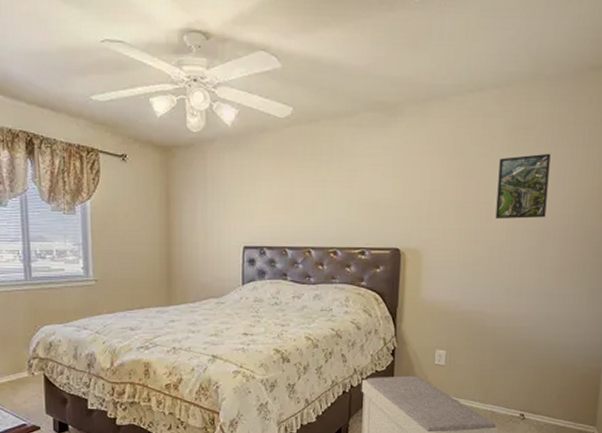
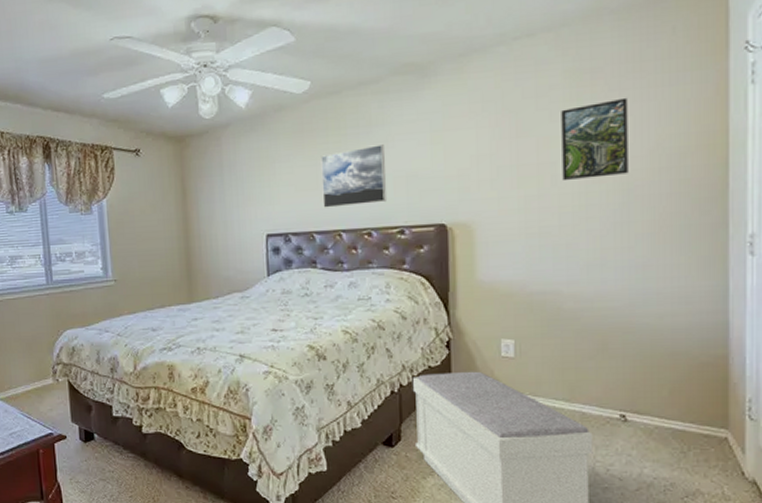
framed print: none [296,173,353,227] -> present [321,144,388,208]

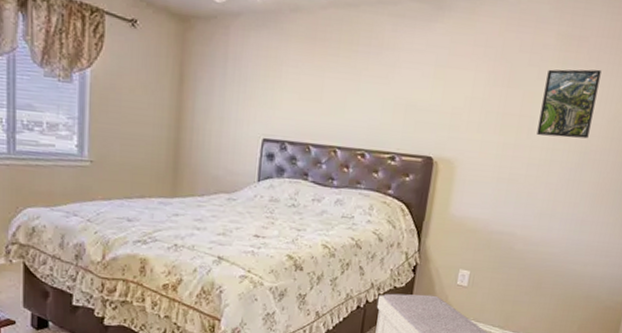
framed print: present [321,144,388,208] -> none [323,67,391,127]

